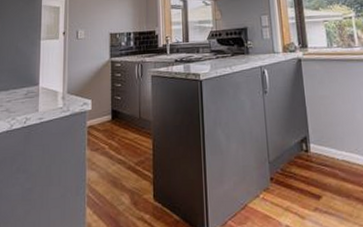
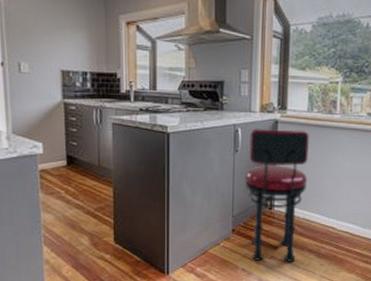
stool: none [276,65,343,216] -> present [244,129,309,262]

